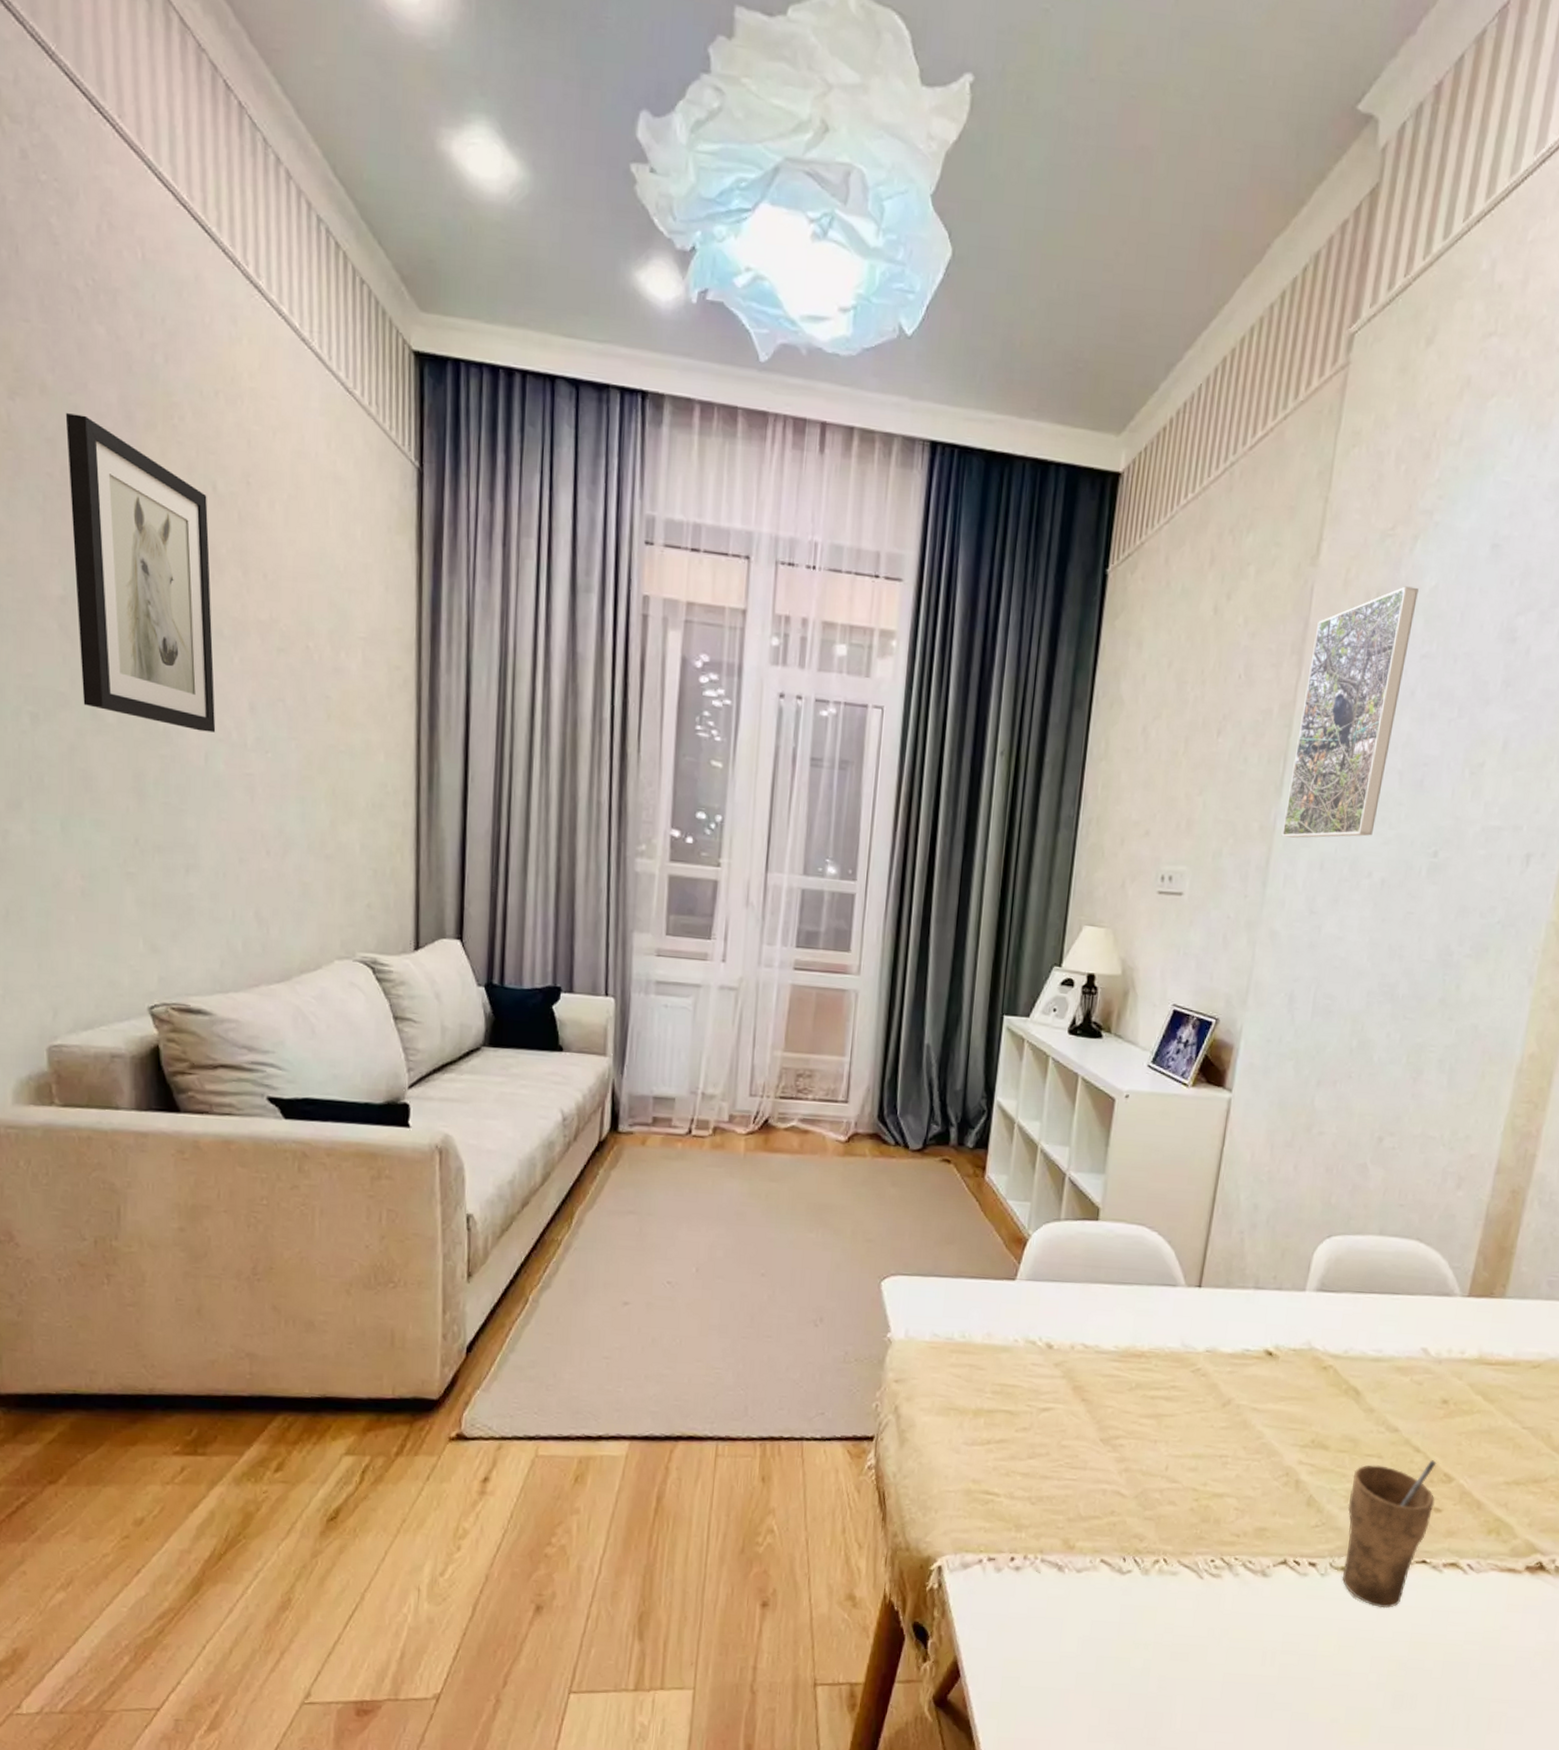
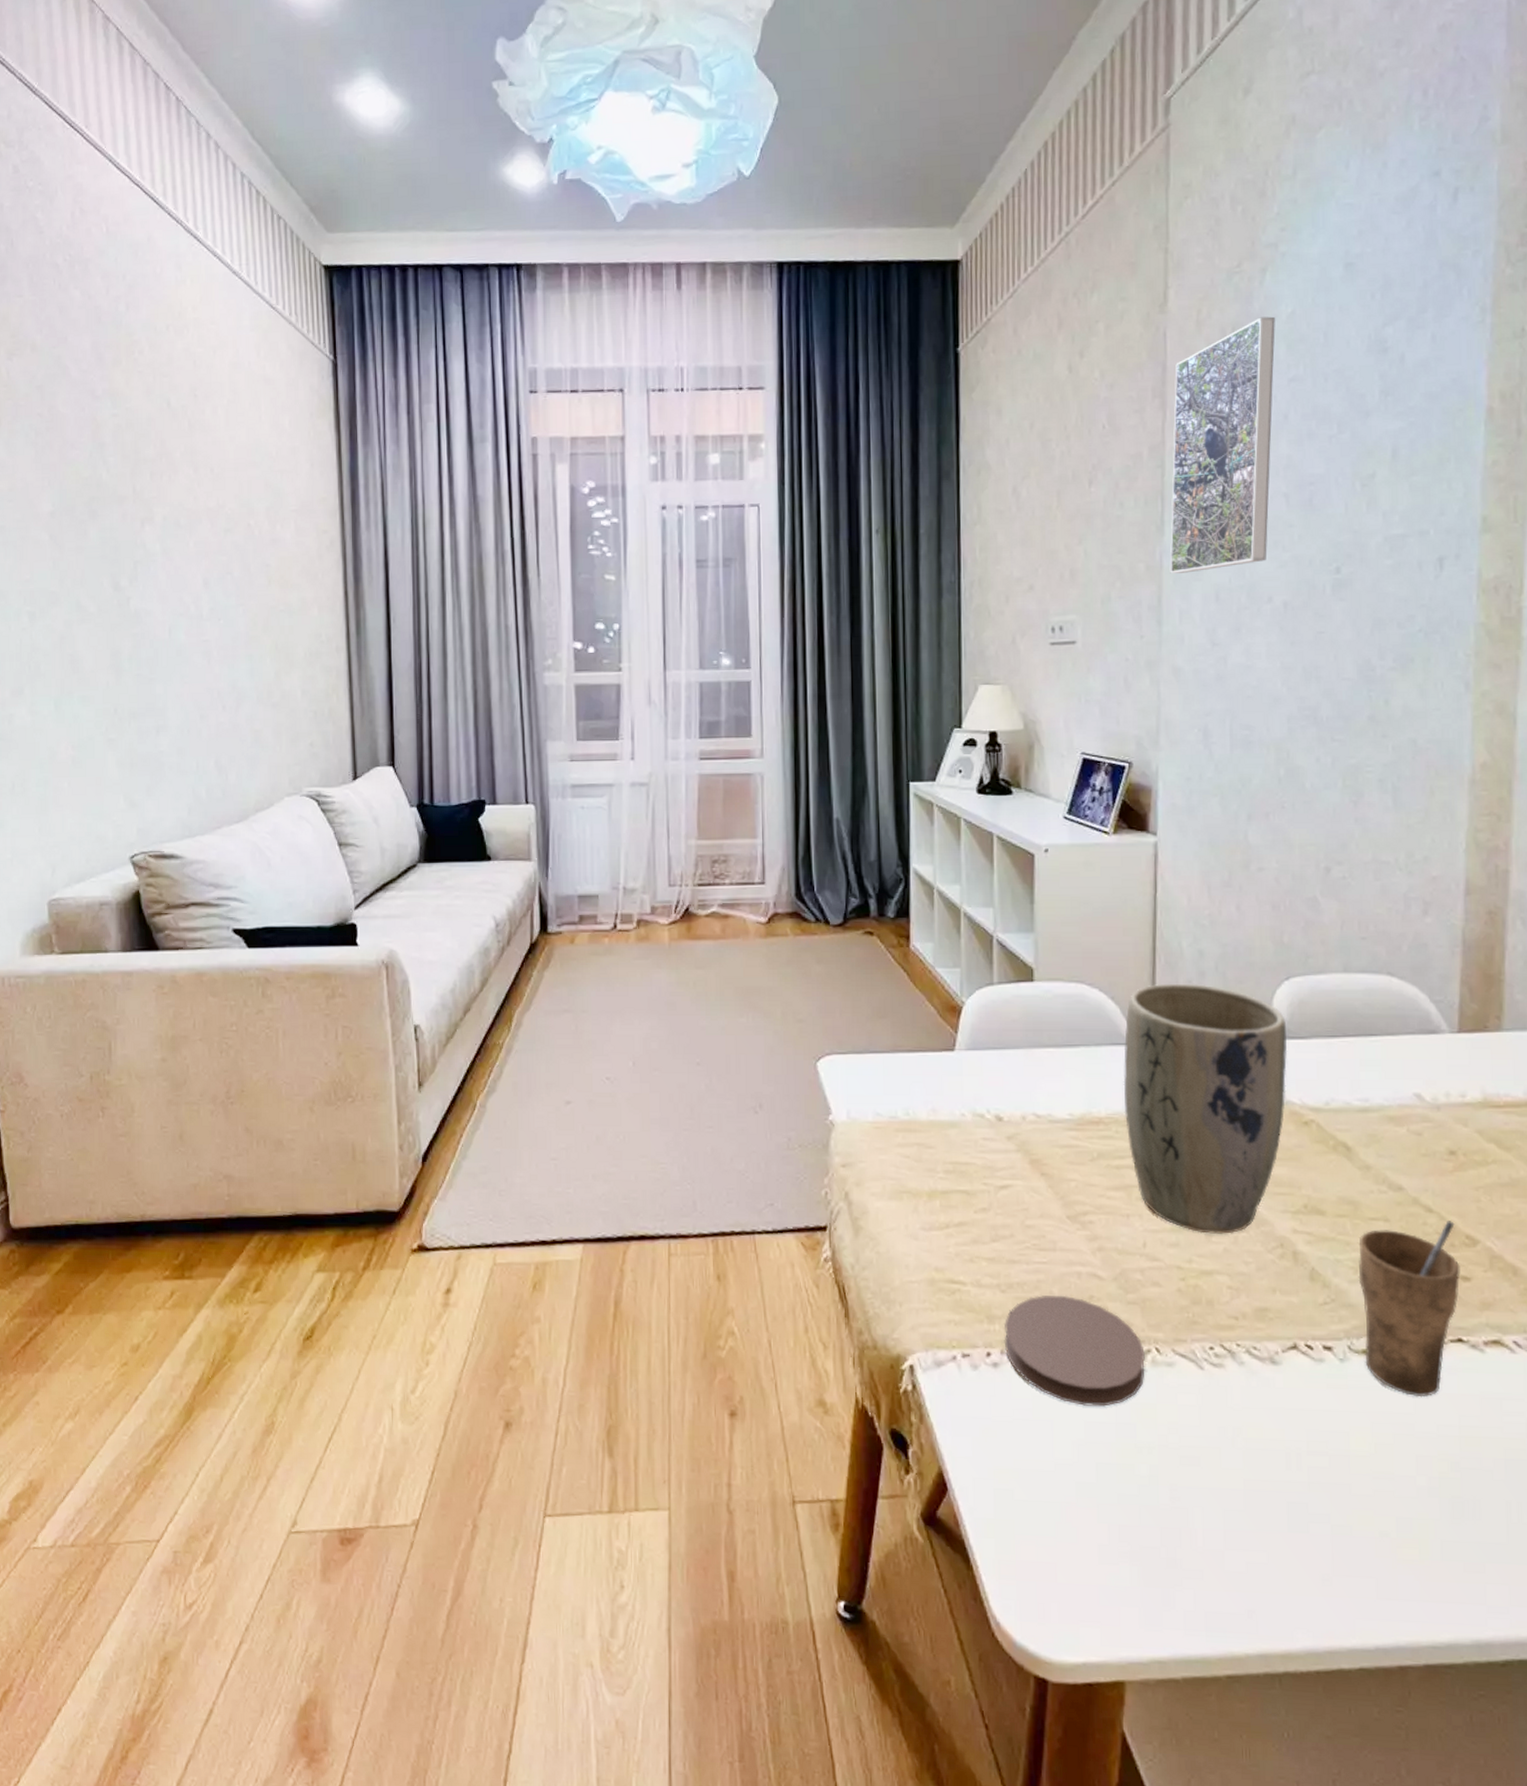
wall art: present [65,413,216,733] -> none [51,363,177,609]
coaster: none [1028,1509,1154,1608] -> present [1003,1295,1145,1407]
plant pot: none [1165,1231,1322,1462] -> present [1123,983,1288,1234]

